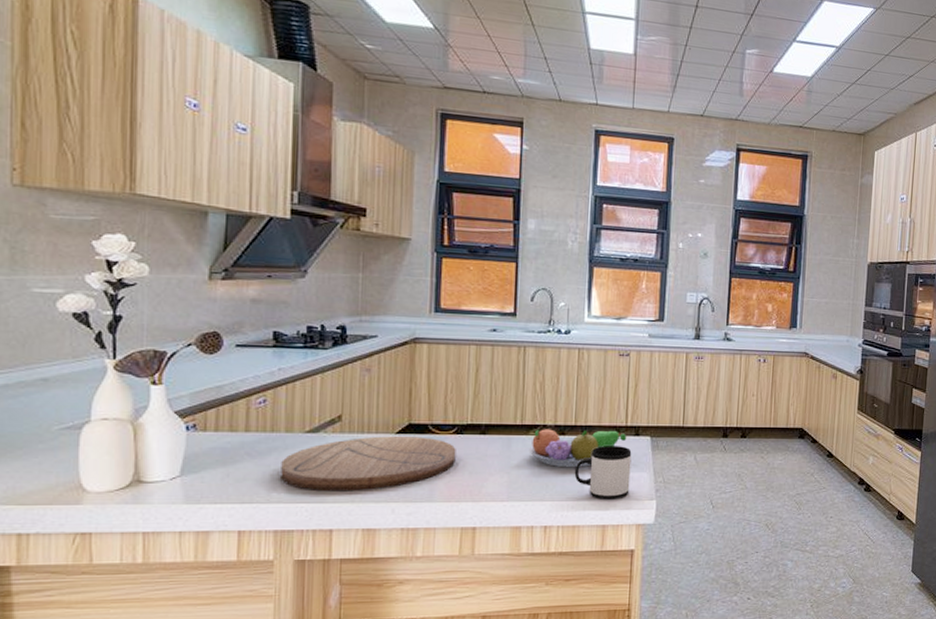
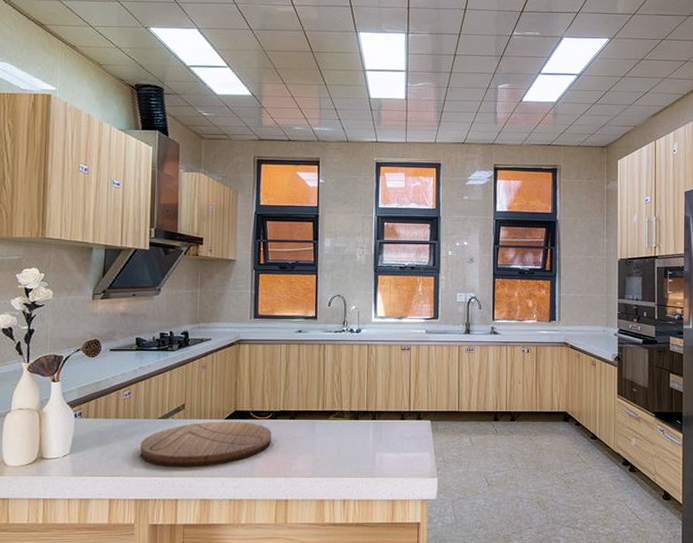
fruit bowl: present [529,429,627,468] -> none [329,414,411,448]
mug: present [574,446,632,500] -> none [367,429,415,477]

